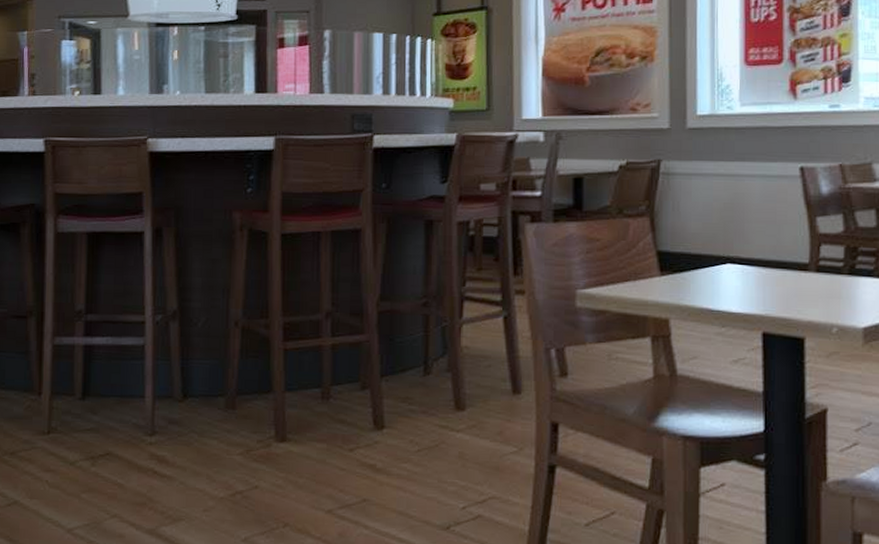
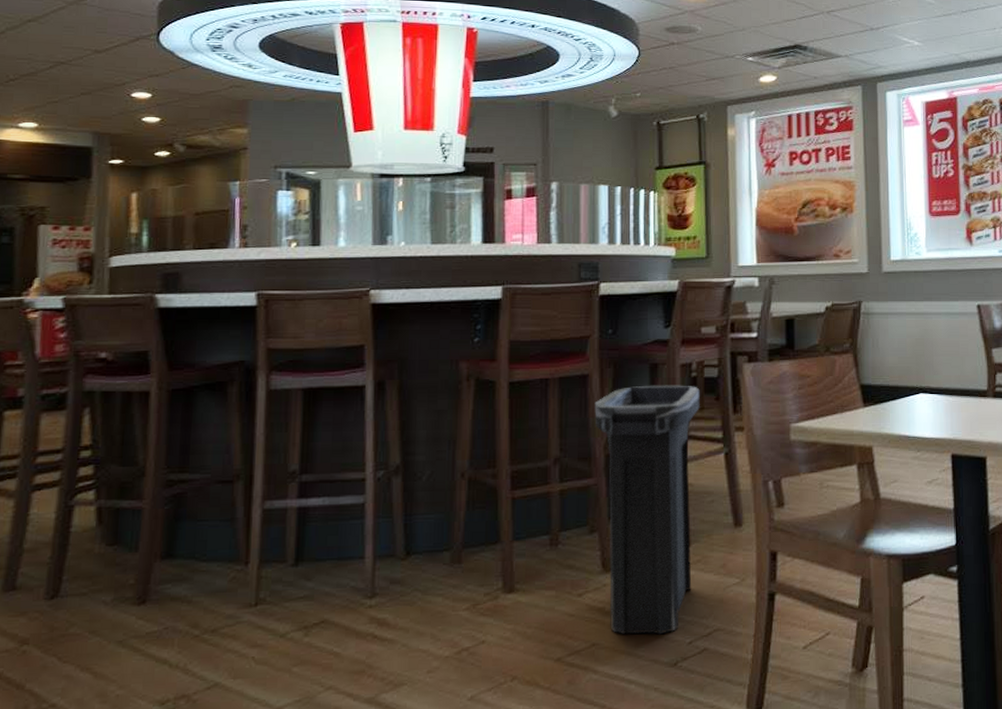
trash can: none [367,242,478,497] -> present [594,385,700,635]

